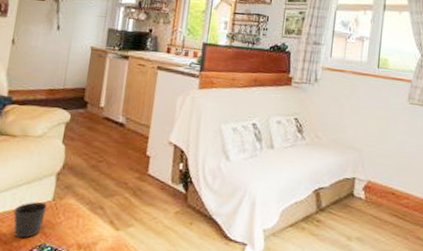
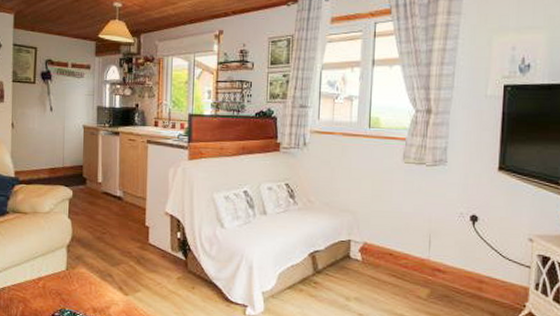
cup: present [13,201,47,239] -> none [34,271,62,304]

